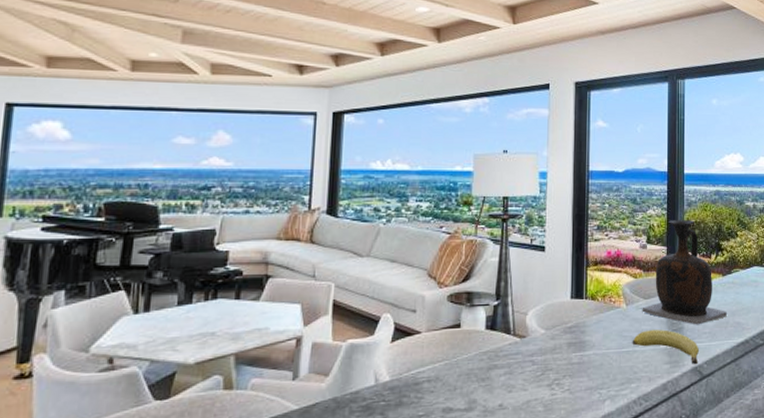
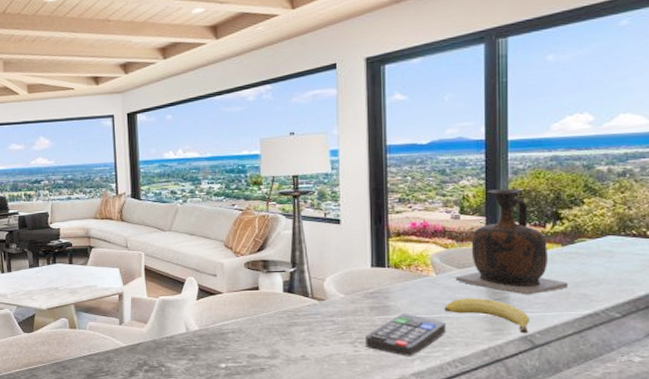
remote control: none [562,348,633,397] -> present [365,313,446,356]

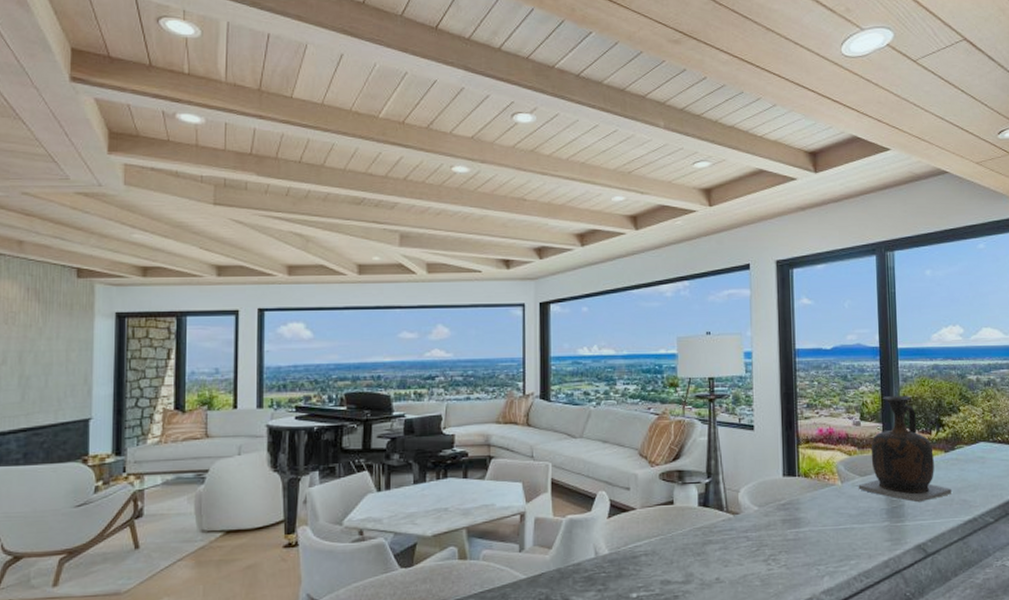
remote control: present [365,313,446,356] -> none [778,525,851,573]
fruit: present [444,298,529,333] -> none [849,507,922,542]

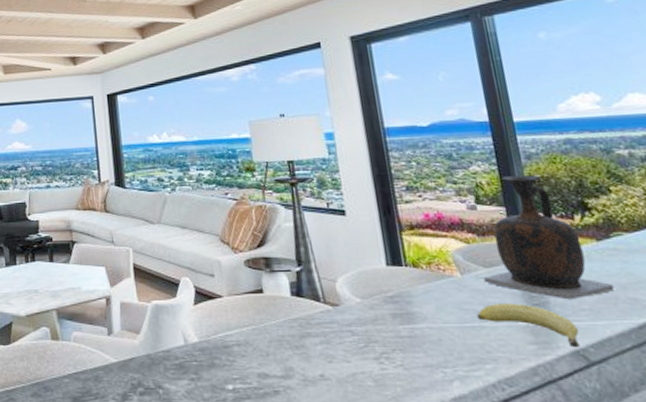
fruit: none [849,507,922,542] -> present [477,304,579,347]

